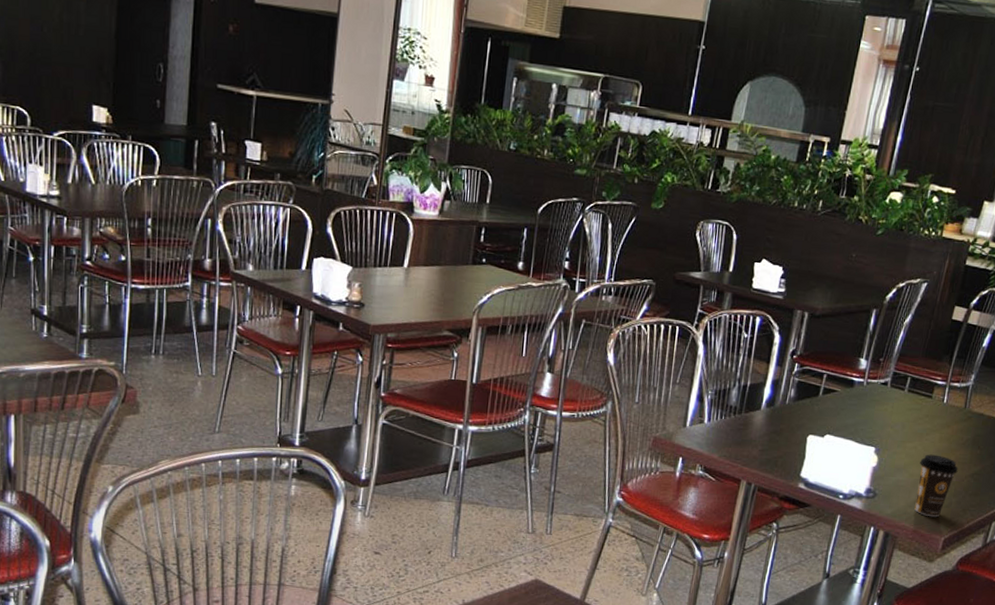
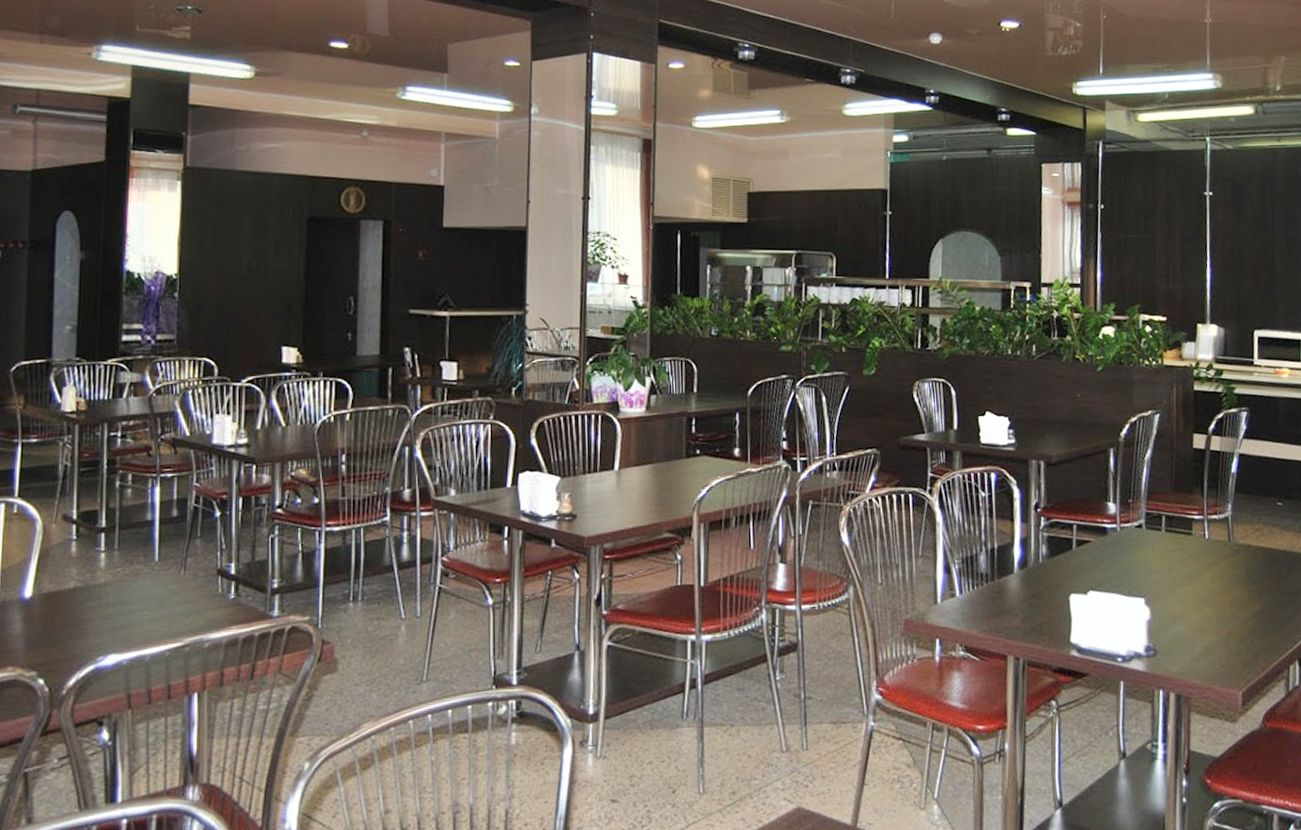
coffee cup: present [914,454,958,517] -> none [1195,597,1239,670]

